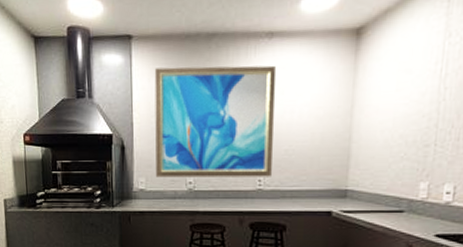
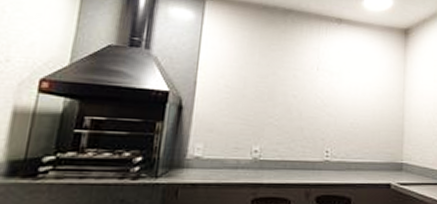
wall art: present [154,65,277,178] -> none [217,30,345,149]

